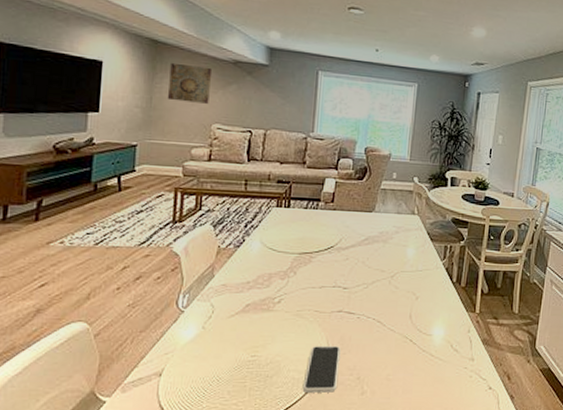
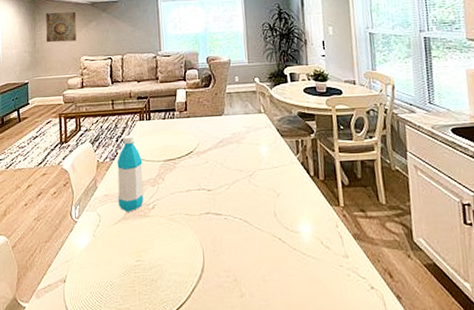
water bottle: none [237,221,274,305] -> present [117,134,144,212]
smartphone: present [302,346,341,393] -> none [185,248,217,296]

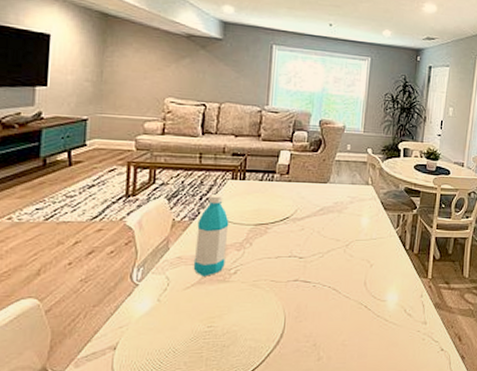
wall art: present [46,11,77,43] -> none [118,36,165,78]

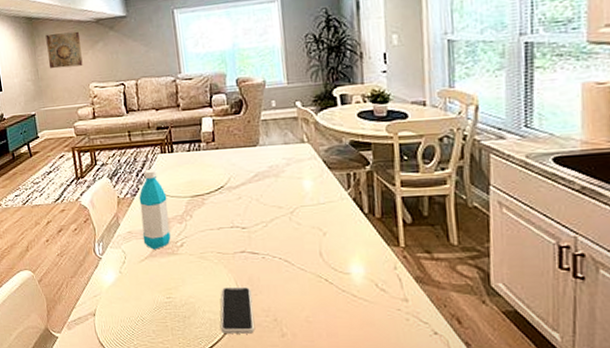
wall art: none [118,36,165,78] -> present [45,31,83,69]
smartphone: none [259,315,297,361] -> present [220,288,255,334]

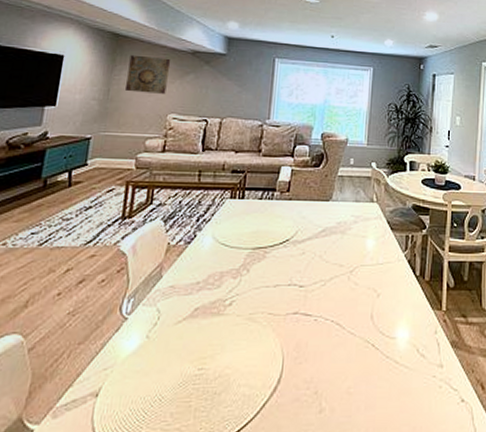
water bottle: present [139,168,171,250] -> none [186,214,226,309]
smartphone: present [220,288,255,334] -> none [253,355,296,412]

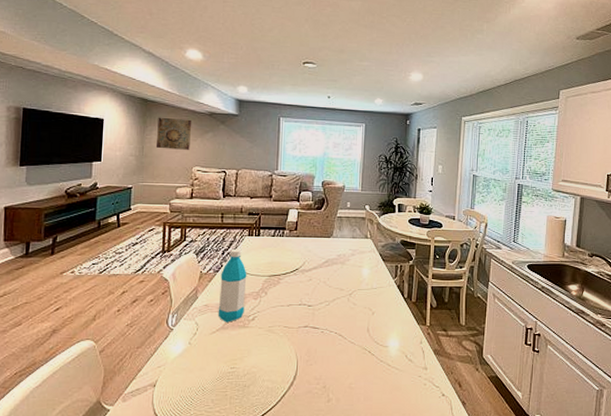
water bottle: none [186,214,226,309] -> present [218,248,247,322]

